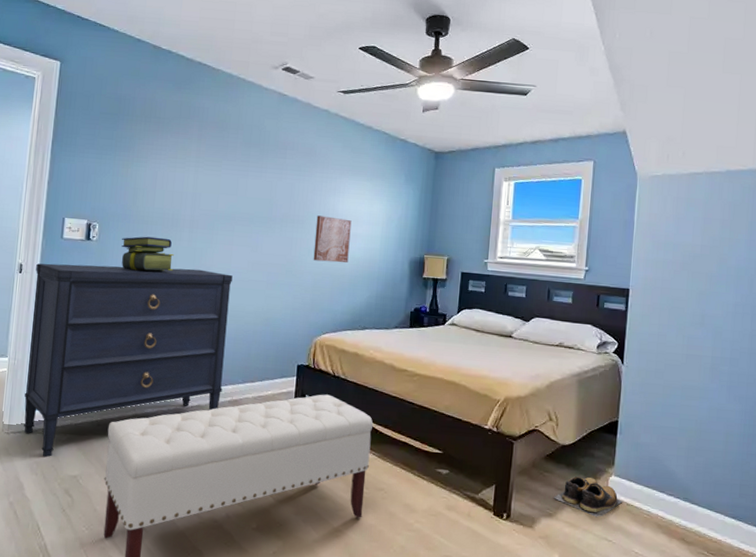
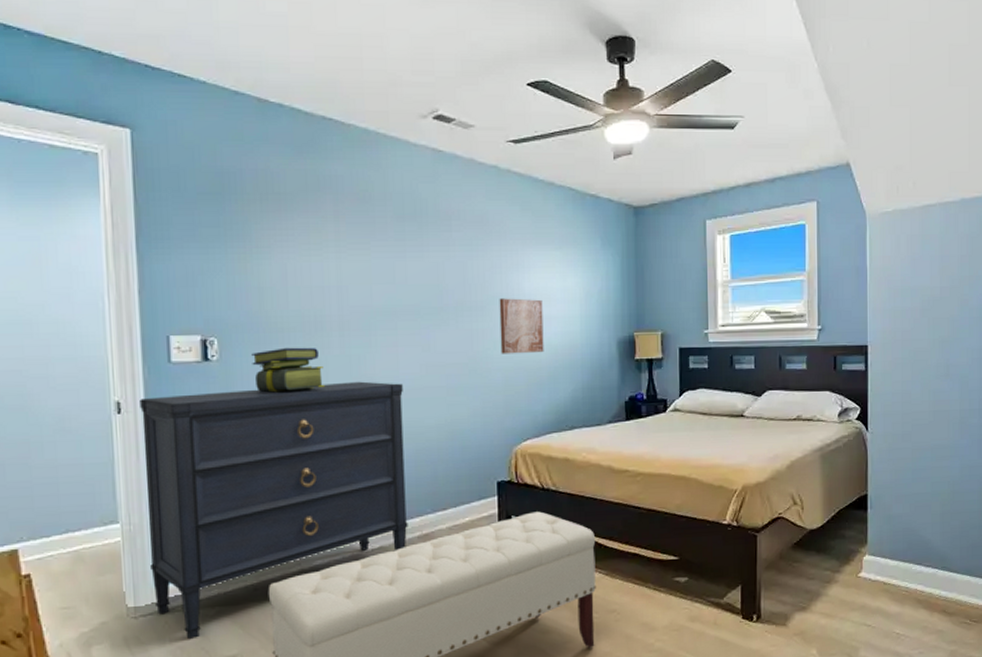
shoes: present [554,476,622,517] -> none [806,561,879,603]

